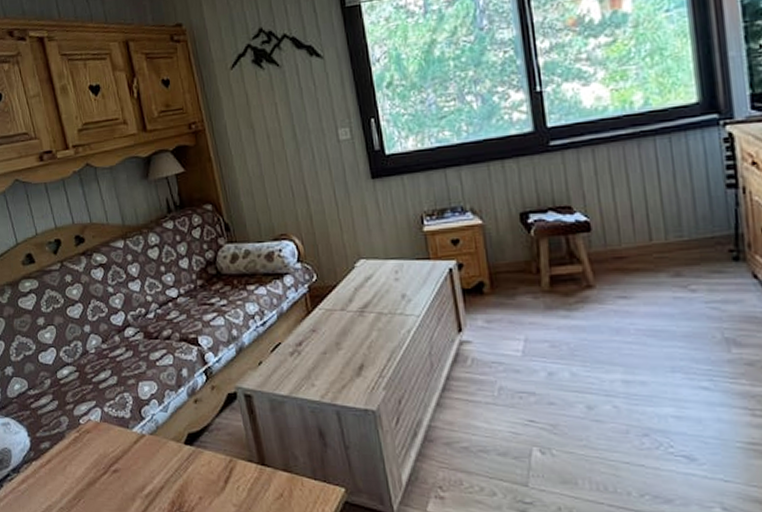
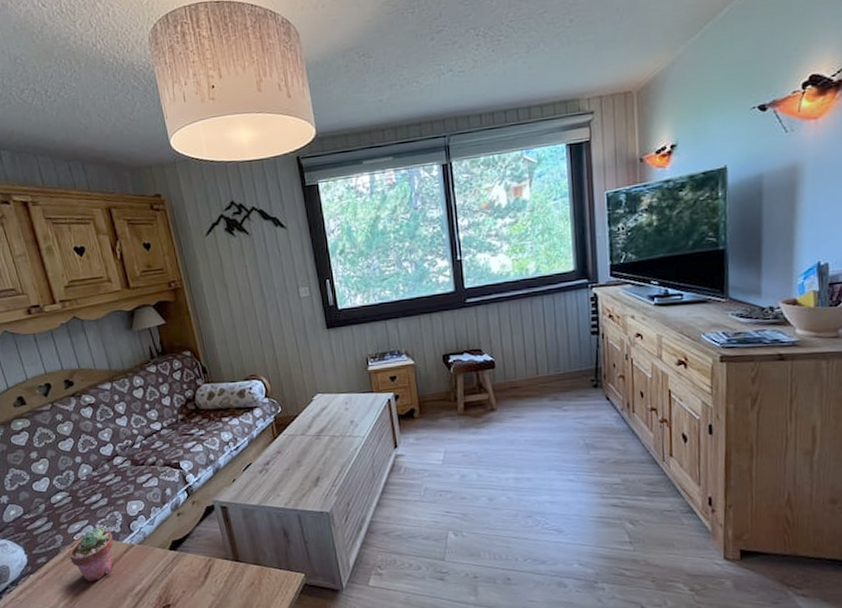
potted succulent: none [75,410,123,475] -> present [69,527,114,581]

